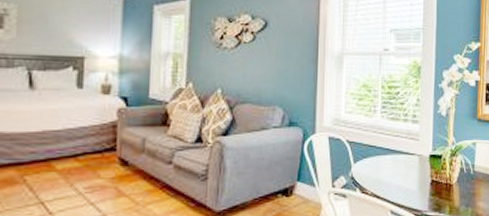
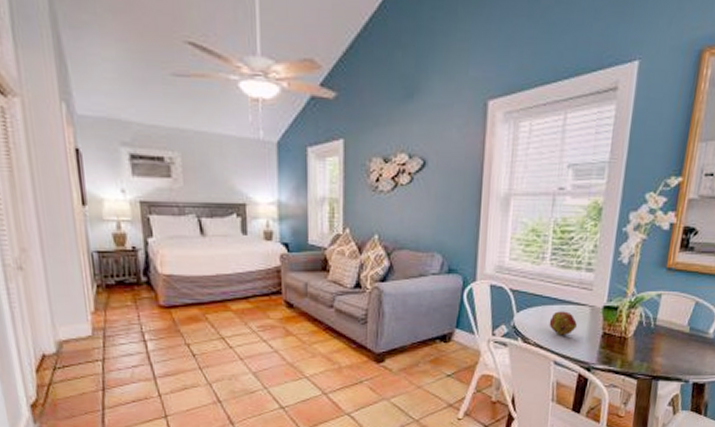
fruit: none [383,161,408,185] -> present [549,311,577,336]

